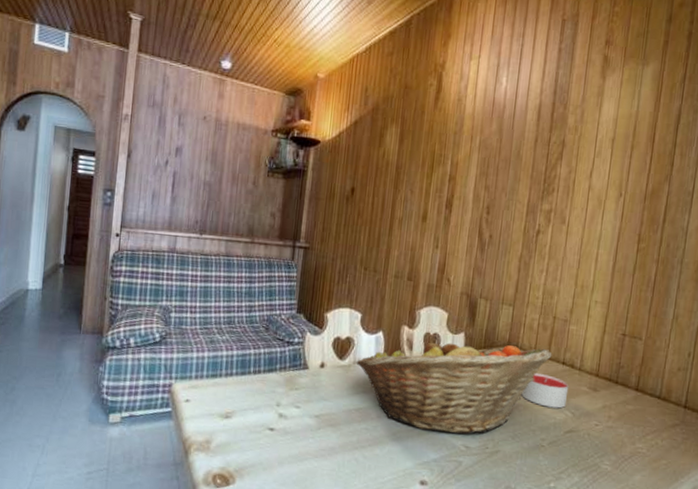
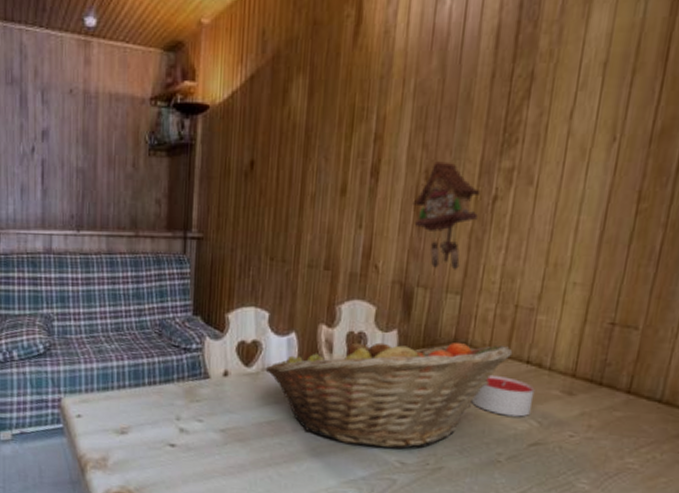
cuckoo clock: none [477,200,529,287] -> present [412,161,482,270]

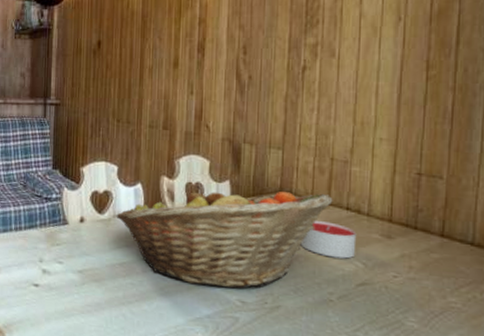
cuckoo clock: present [412,161,482,270] -> none [234,39,293,129]

